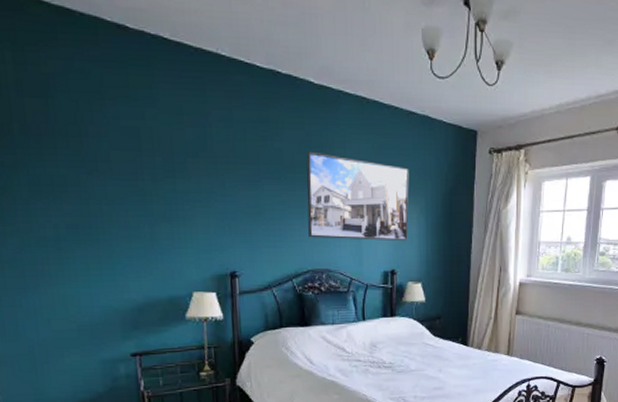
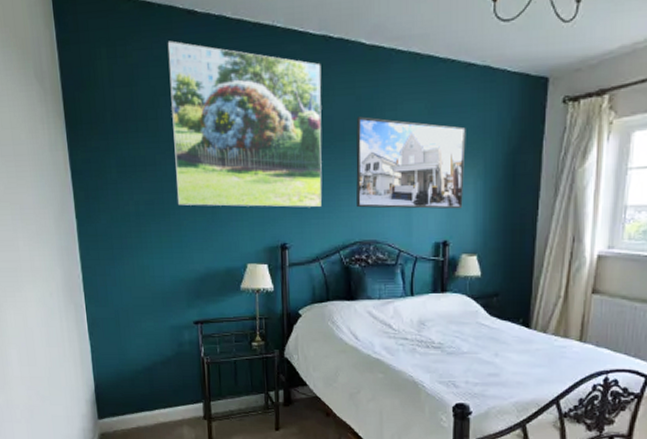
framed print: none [92,54,273,236] -> present [167,40,322,207]

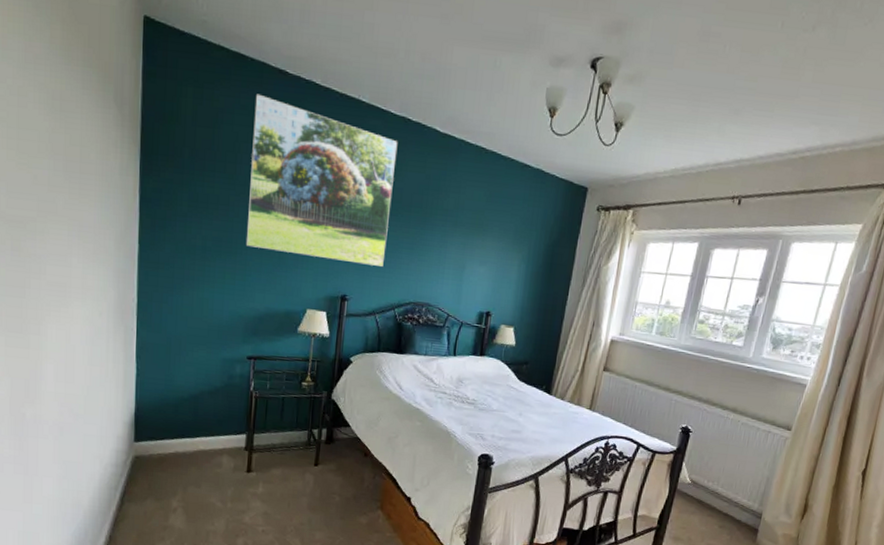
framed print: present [356,116,466,209] -> none [415,193,517,286]

